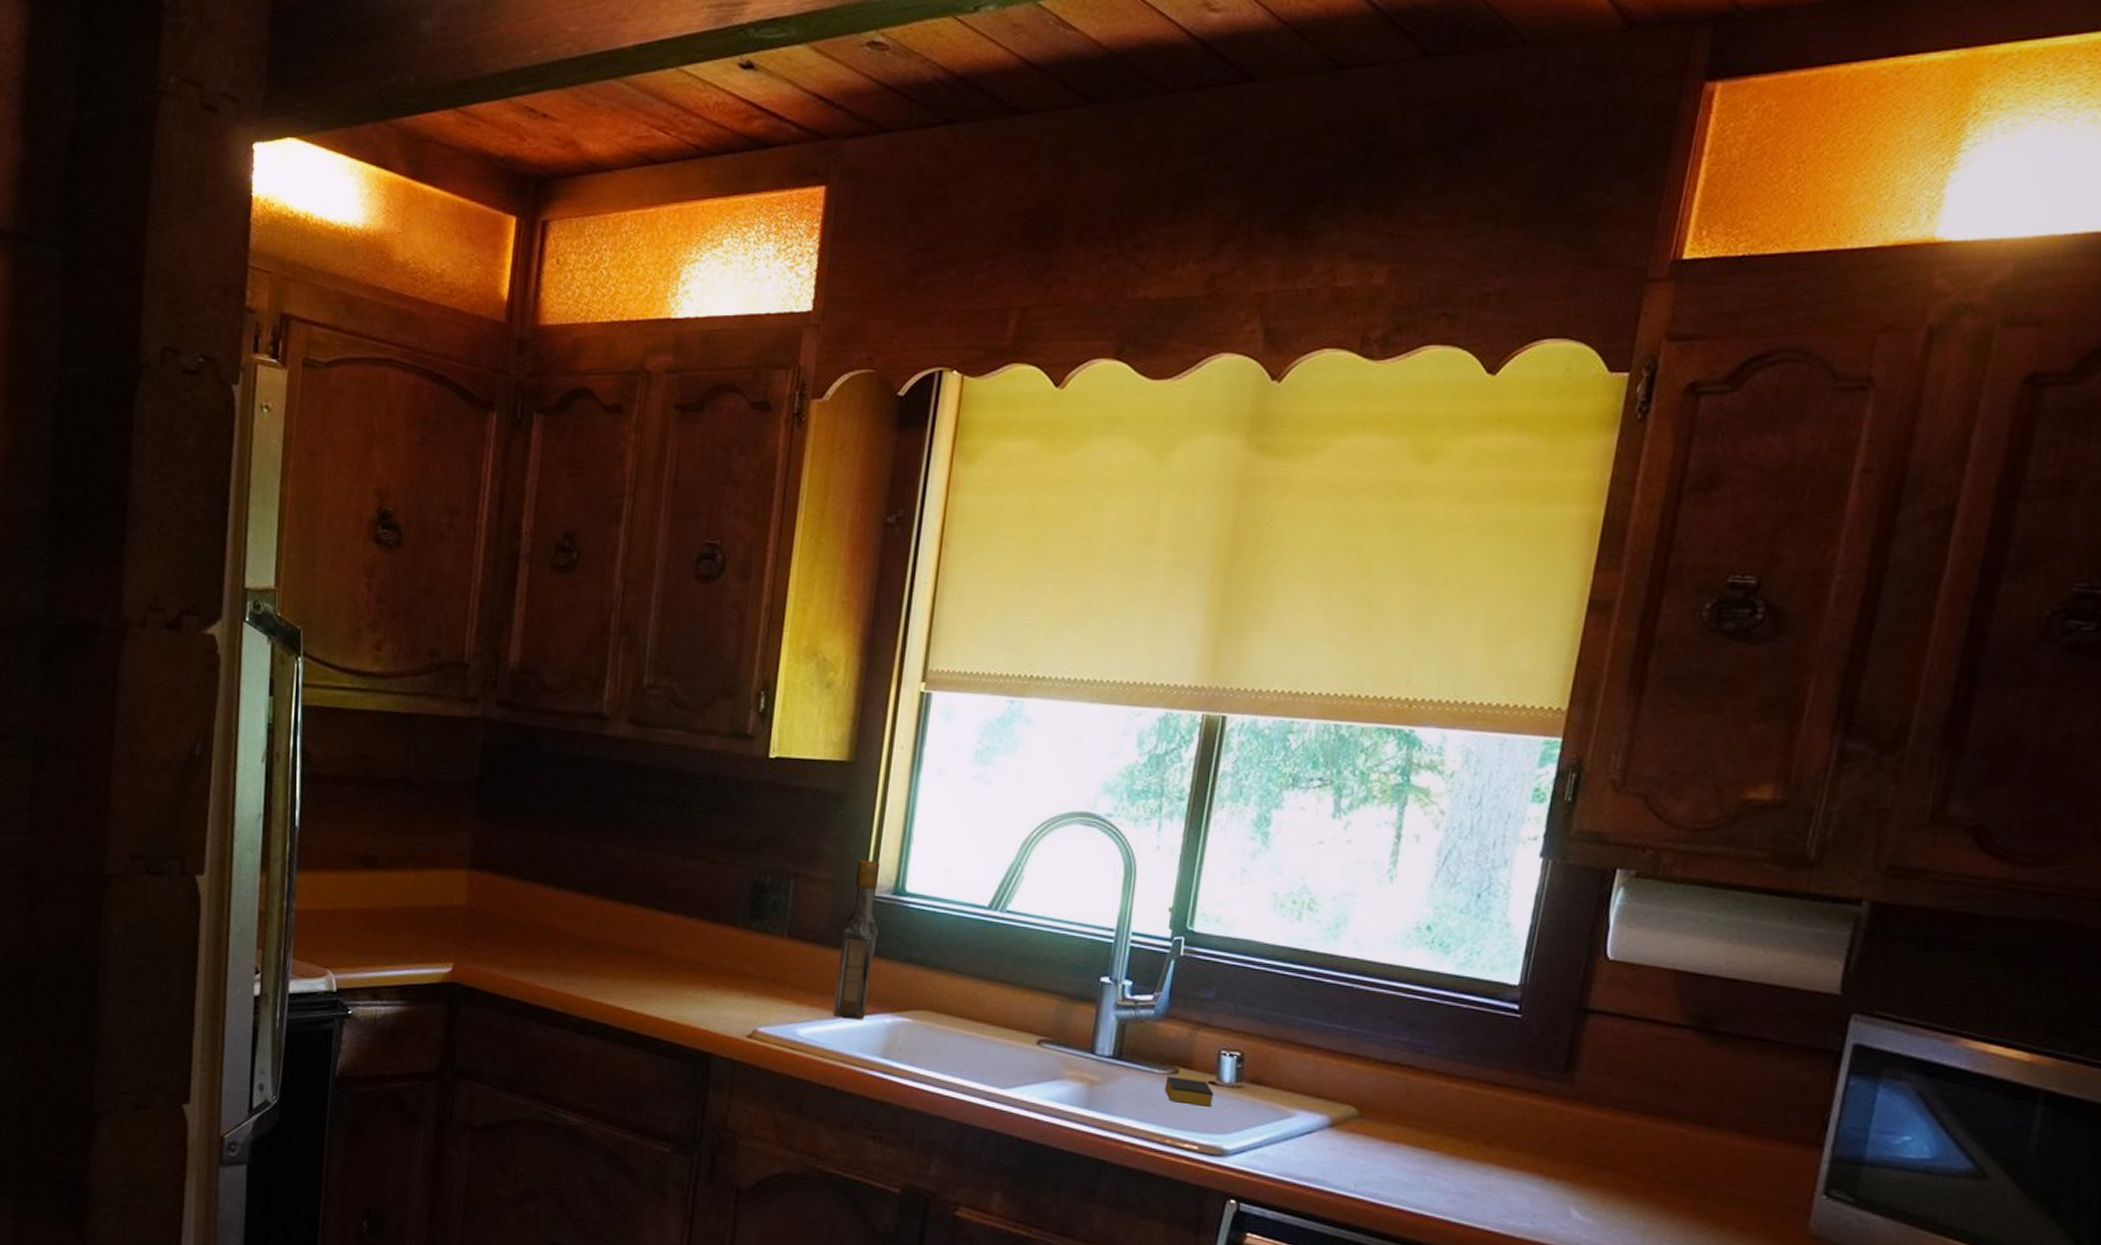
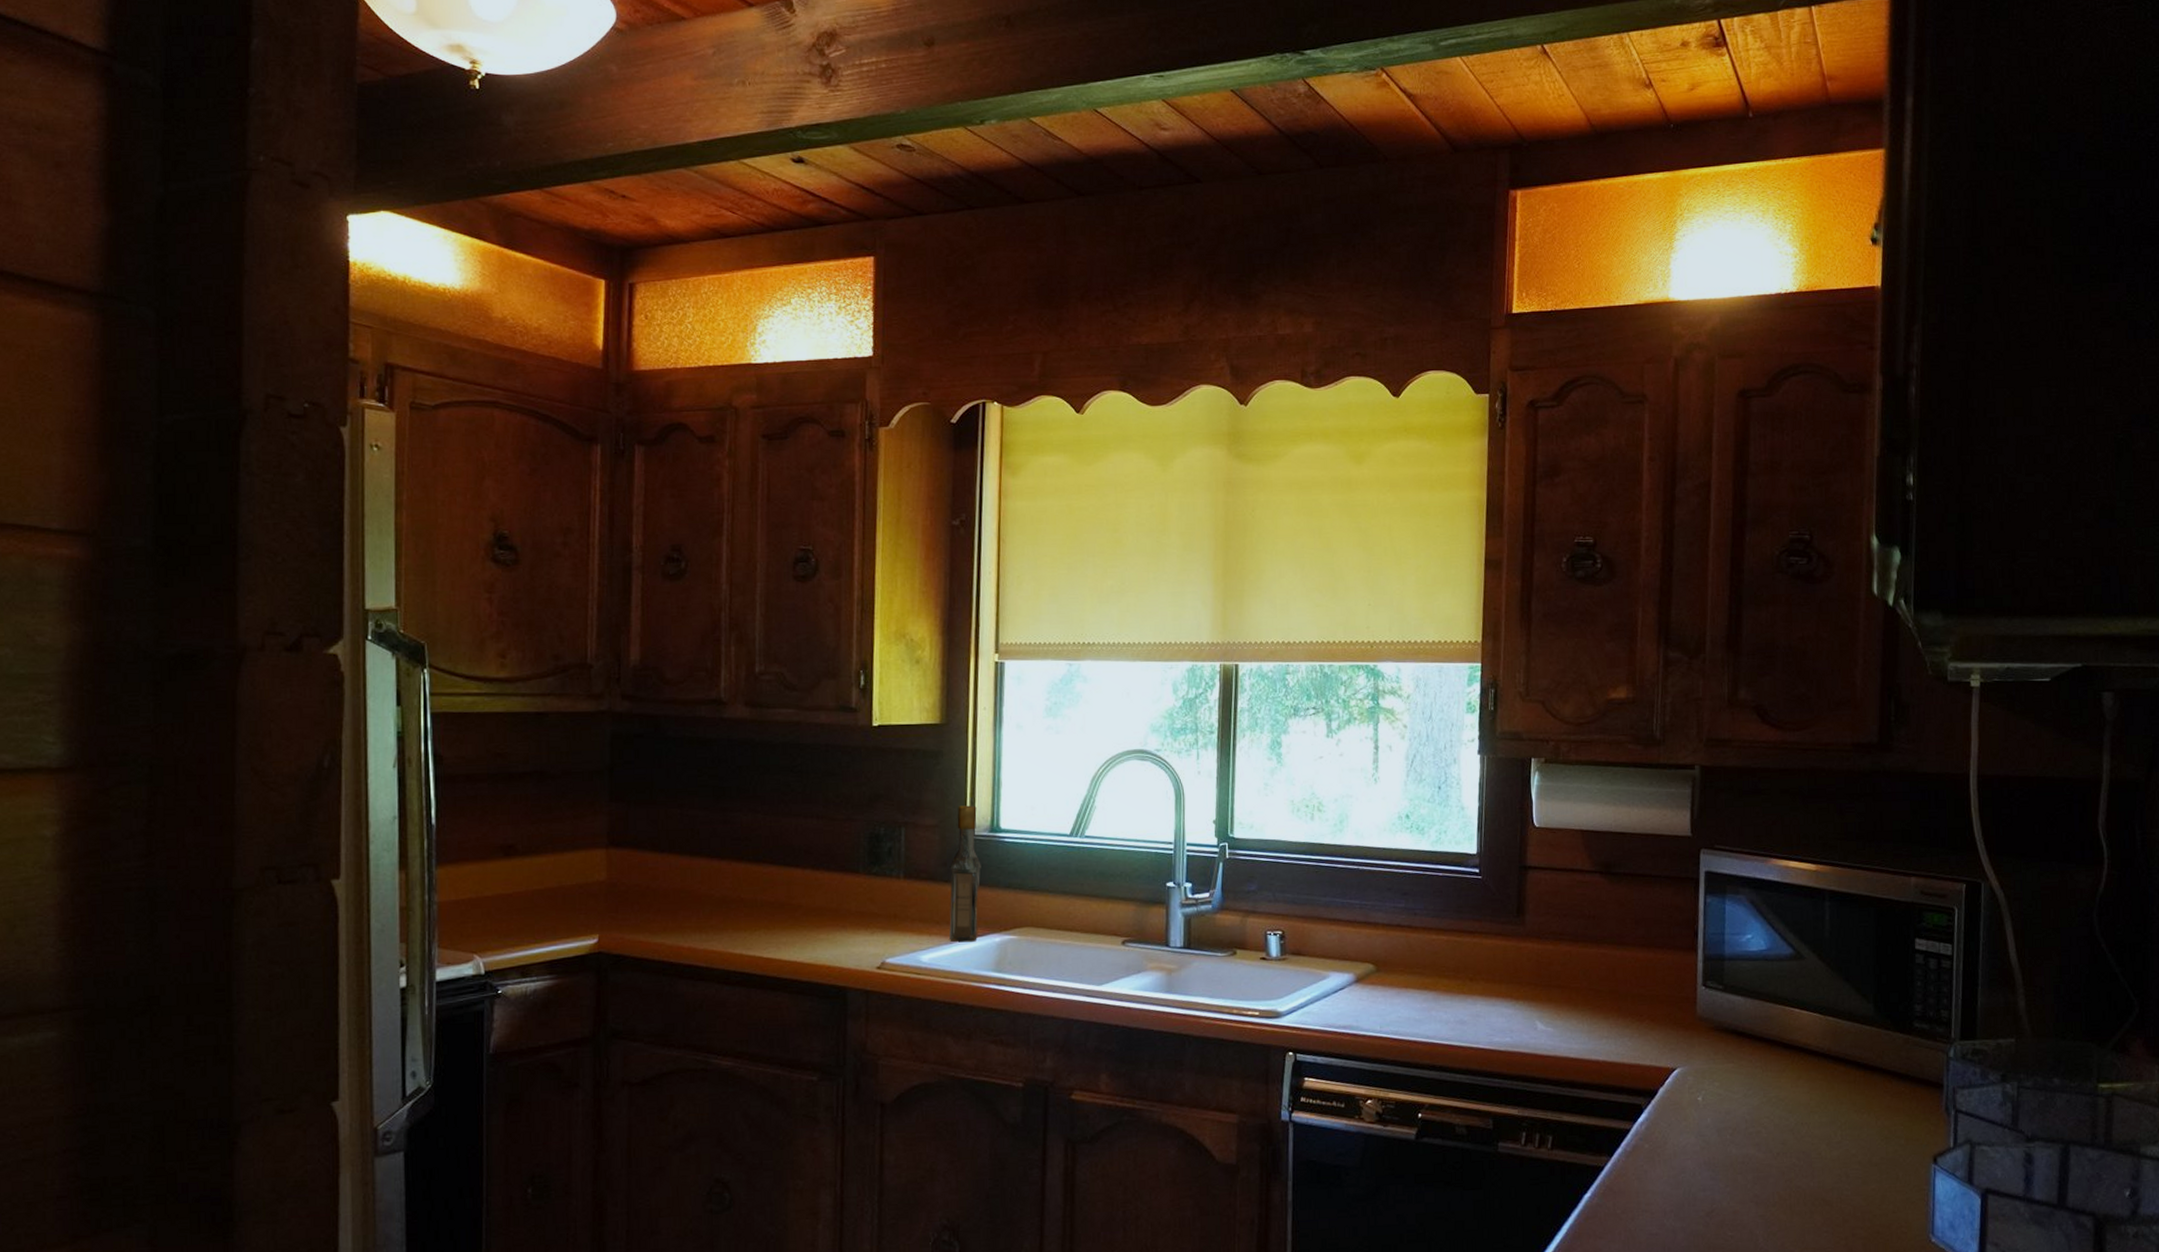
sponge: present [1164,1076,1214,1107] -> none [1227,957,1266,979]

